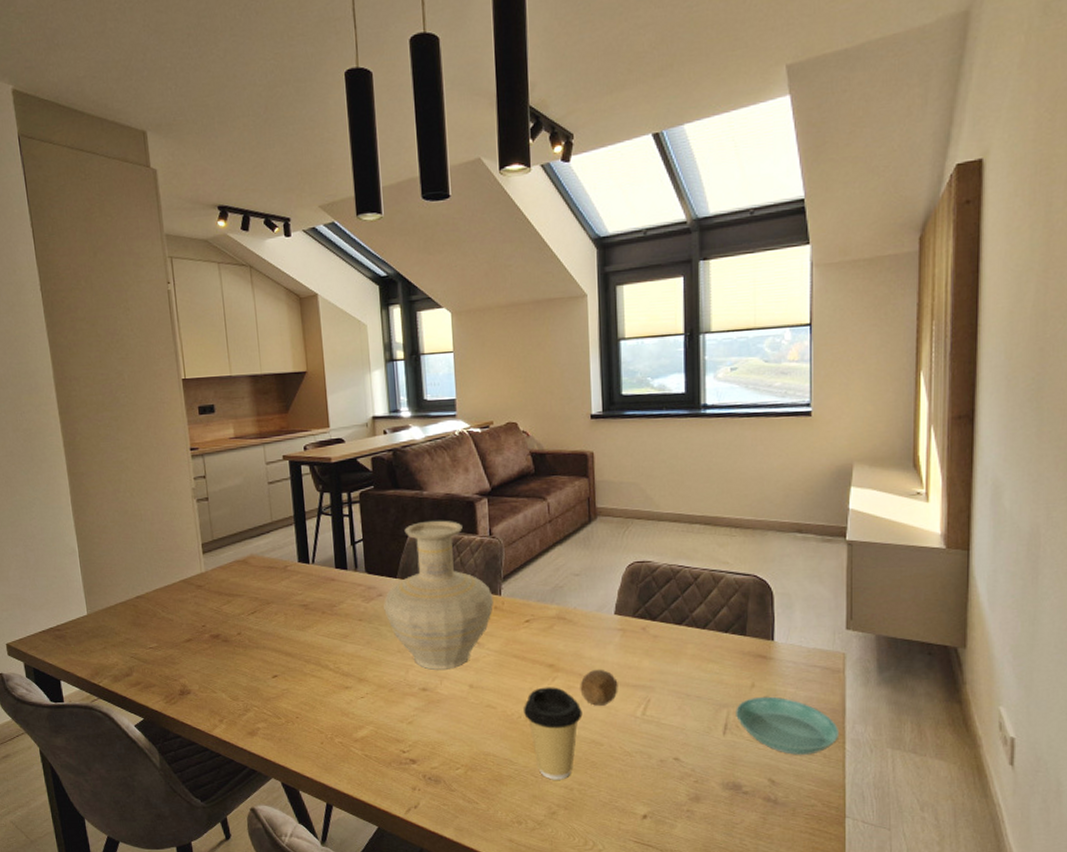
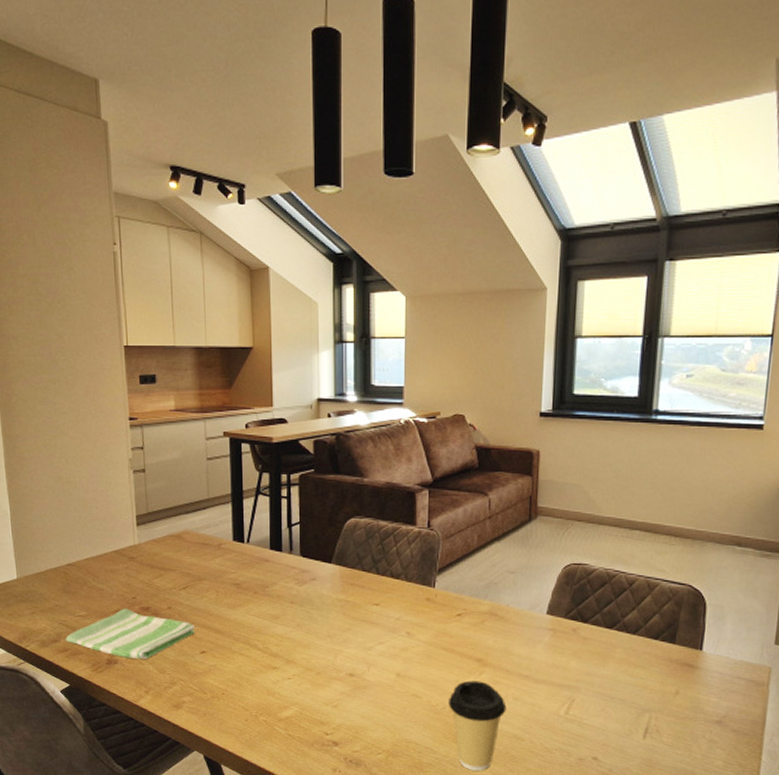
dish towel: none [137,637,267,688] -> present [65,608,196,659]
vase: present [384,520,493,670] -> none [316,508,427,657]
fruit: present [580,669,618,706] -> none [506,666,544,703]
saucer: present [736,696,840,755] -> none [657,704,758,763]

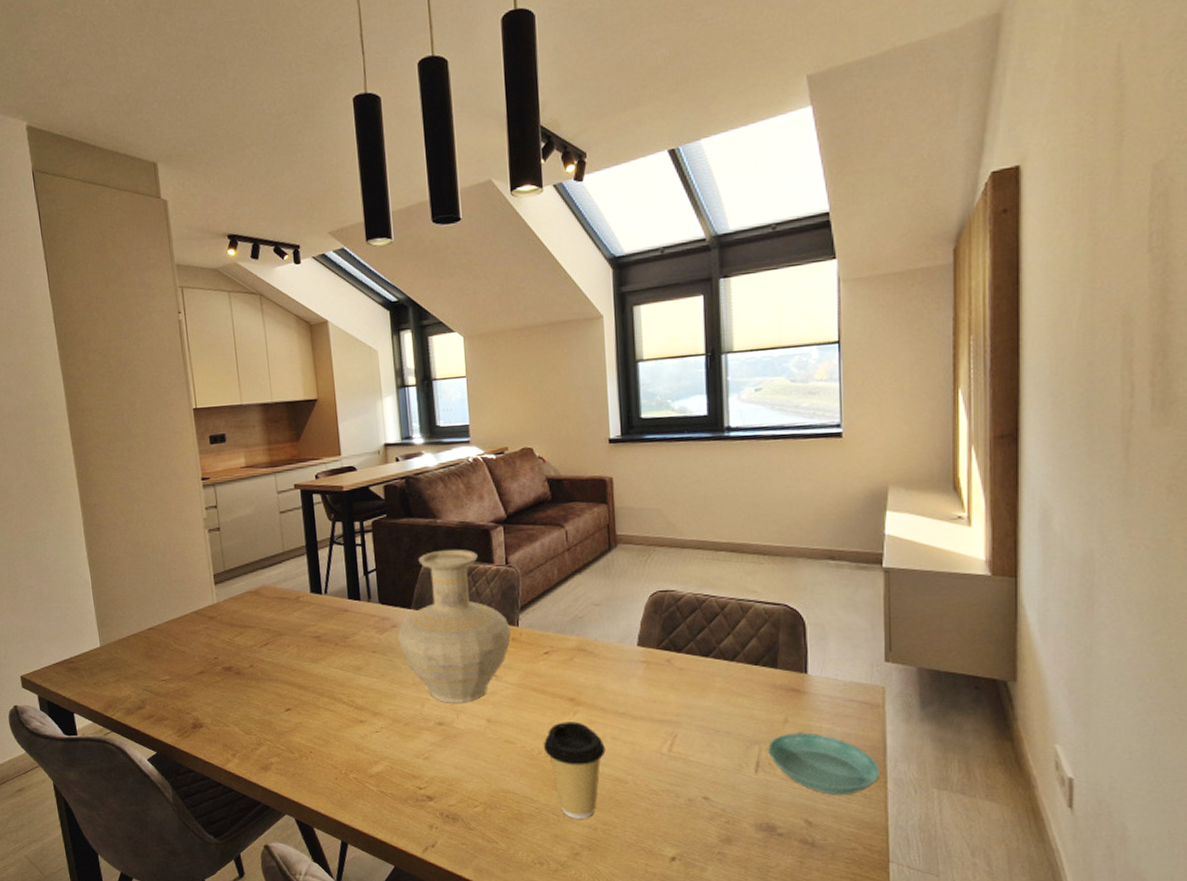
dish towel: present [65,608,196,659] -> none [150,669,280,721]
vase: none [316,508,427,657] -> present [398,549,511,703]
saucer: none [657,704,758,763] -> present [768,732,881,795]

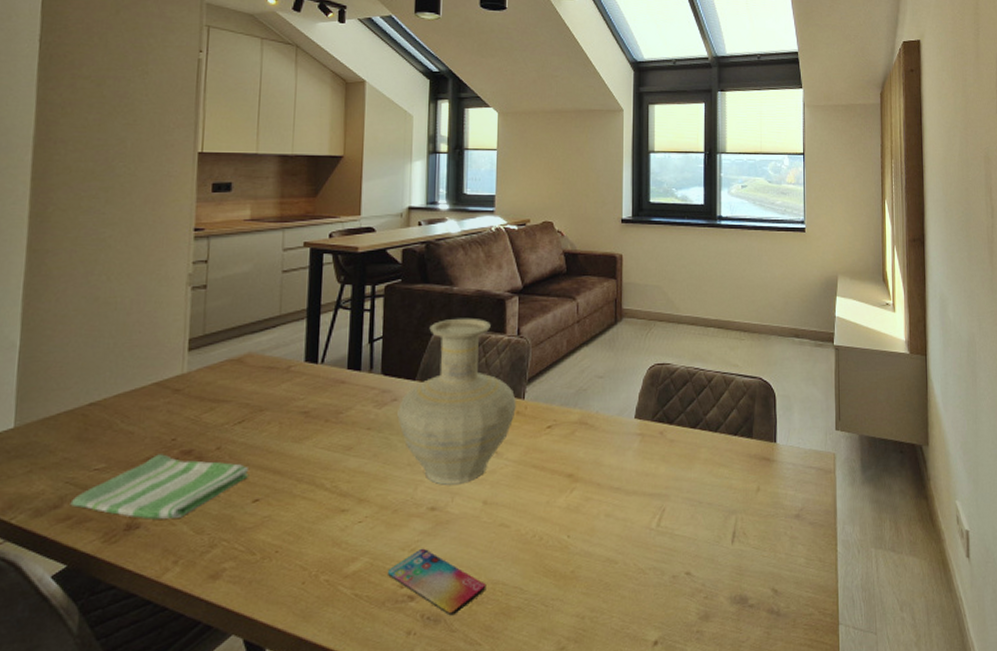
dish towel: none [150,669,280,721] -> present [70,454,249,520]
smartphone: none [407,757,498,816] -> present [388,548,487,616]
coffee cup: present [543,721,606,819] -> none [538,499,599,608]
saucer: present [768,732,881,795] -> none [743,500,832,561]

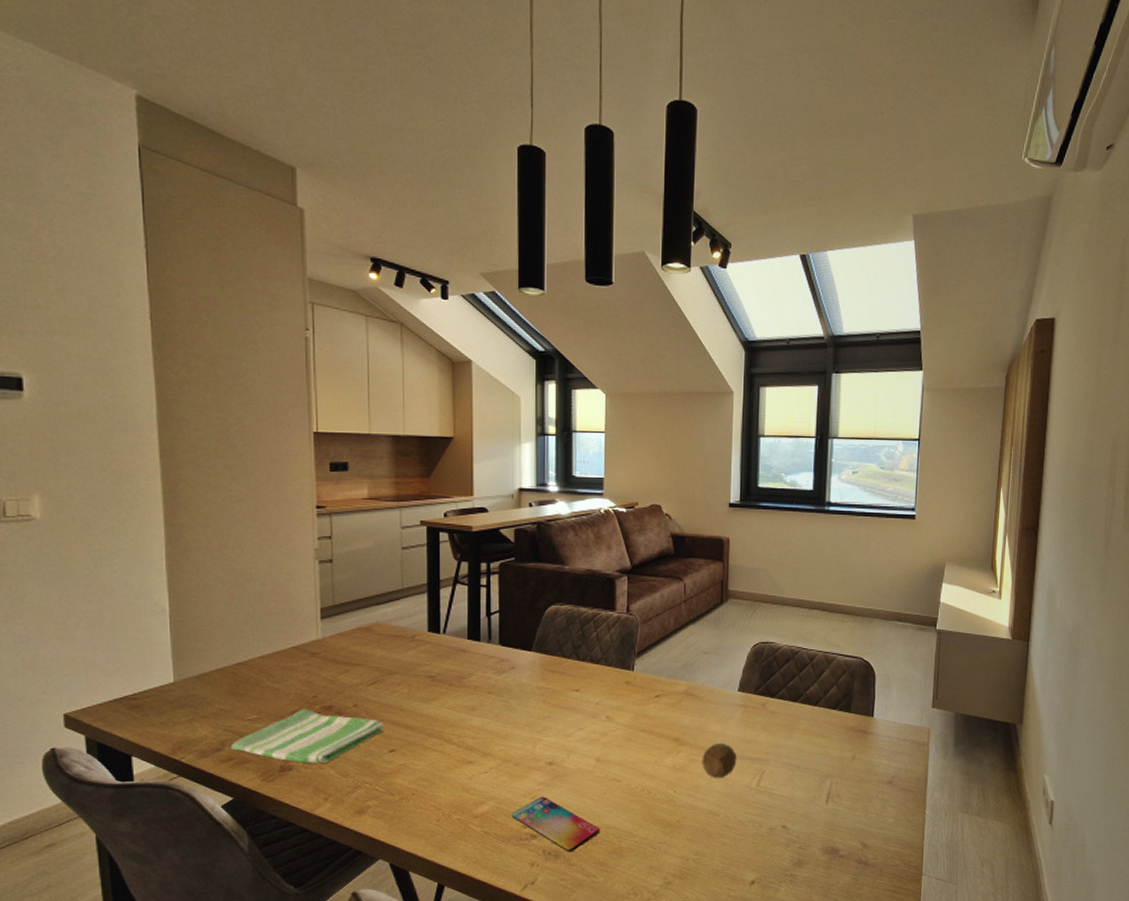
vase: present [397,318,516,485] -> none [516,595,626,744]
fruit: none [598,477,635,519] -> present [702,742,737,778]

